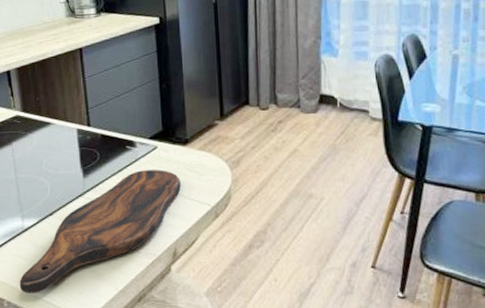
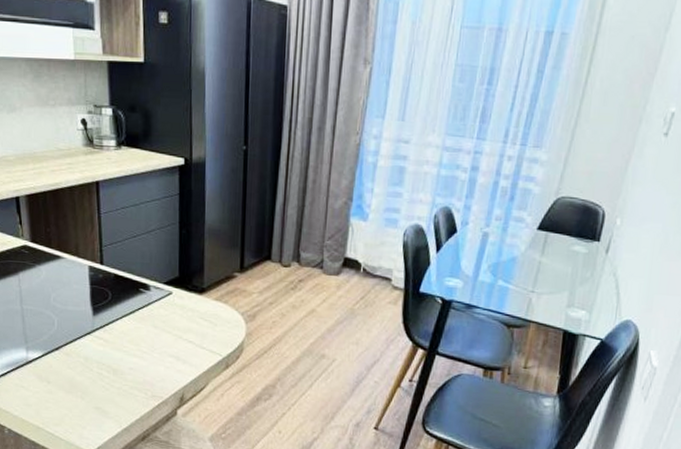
cutting board: present [19,170,181,293] -> none [21,314,194,424]

